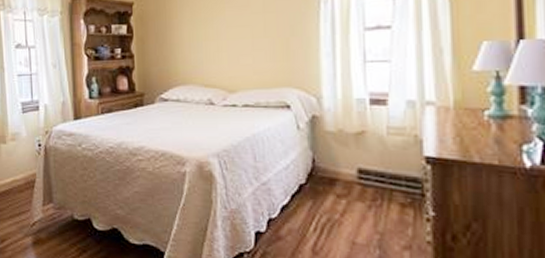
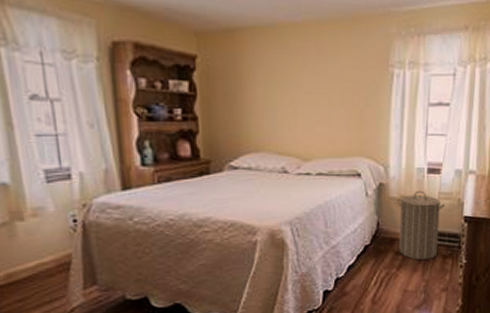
laundry hamper: none [334,124,398,208] -> present [397,190,446,261]

